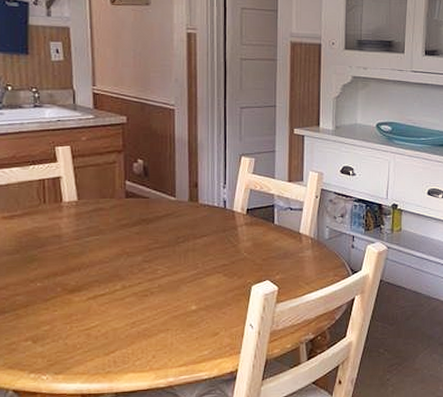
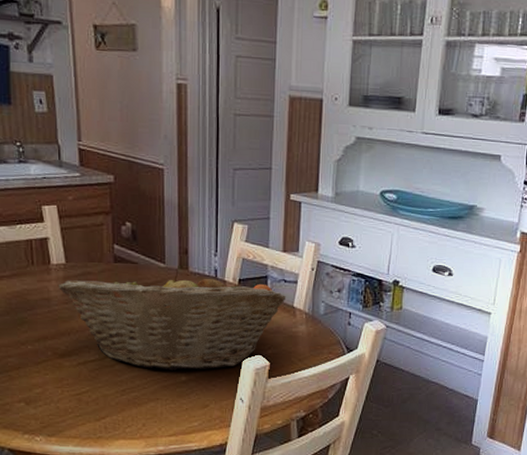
fruit basket: none [70,201,293,301] -> present [59,268,286,371]

